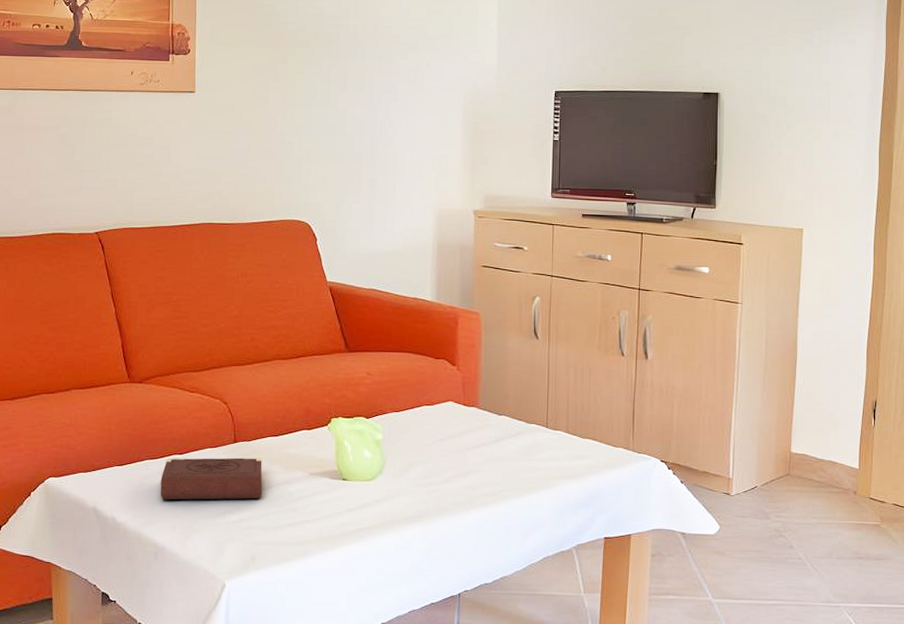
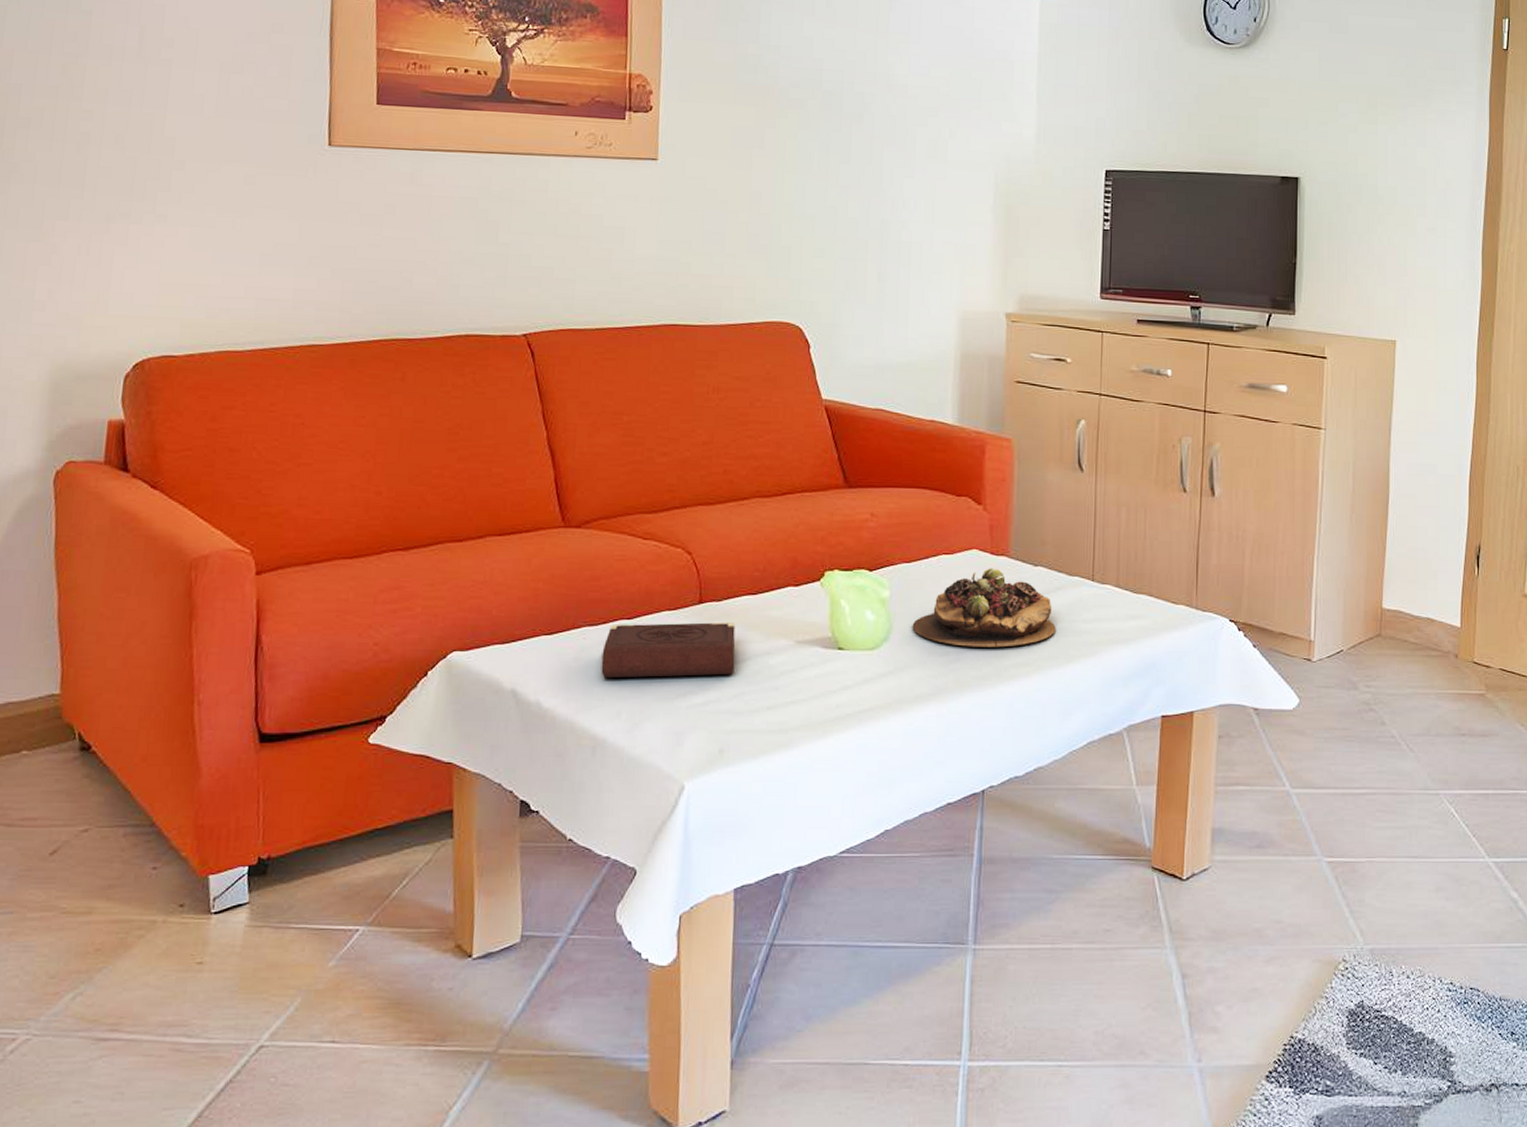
succulent plant: none [401,416,517,480] -> present [912,568,1056,648]

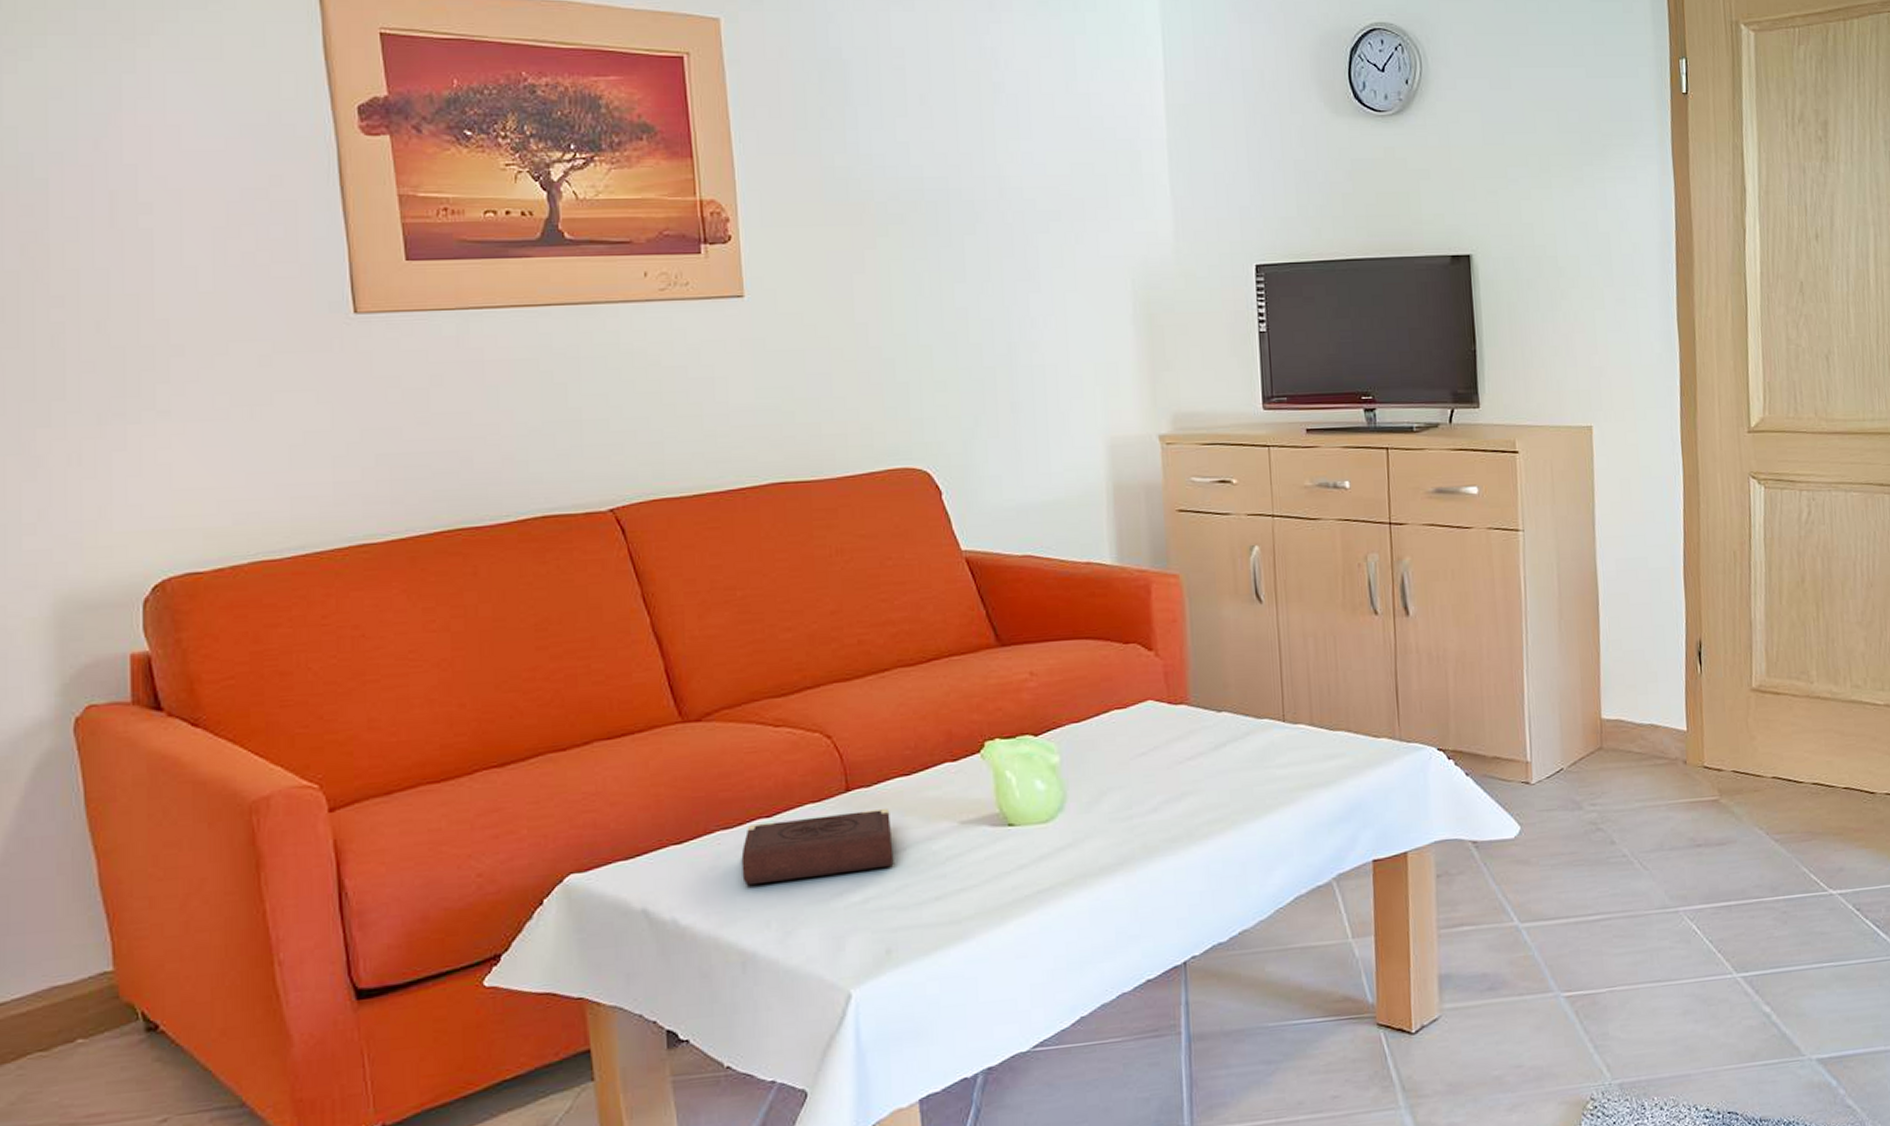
succulent plant: present [912,568,1056,648] -> none [1088,718,1248,808]

